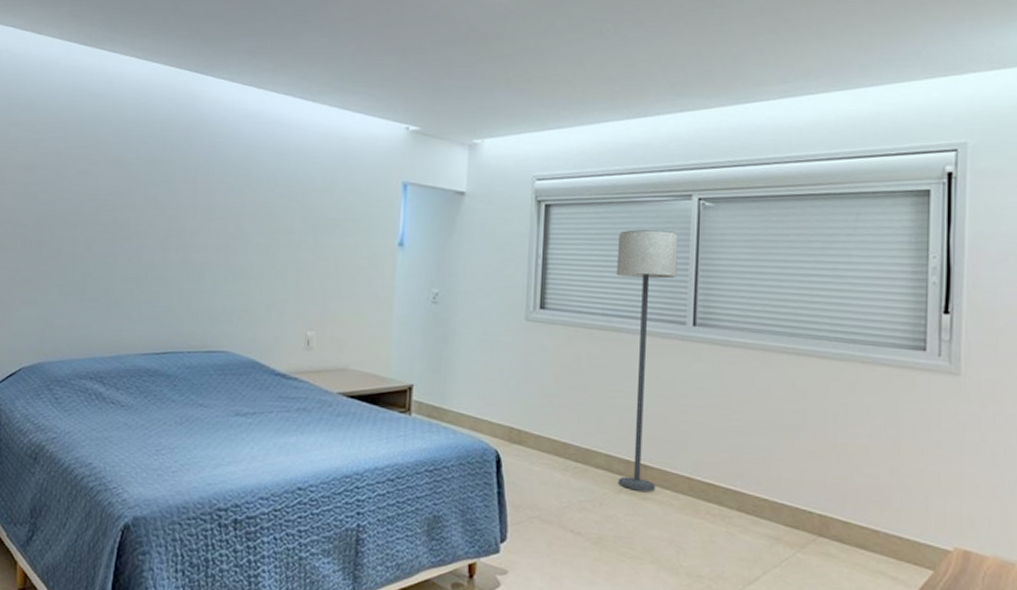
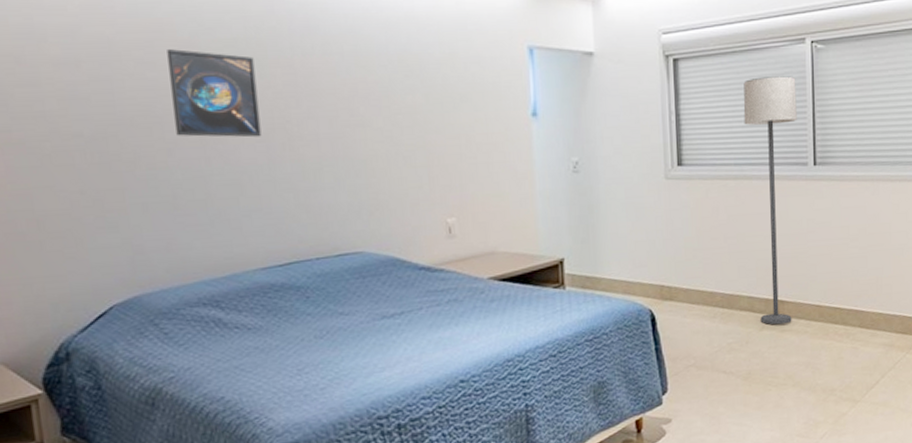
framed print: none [95,163,165,241] -> present [167,49,262,138]

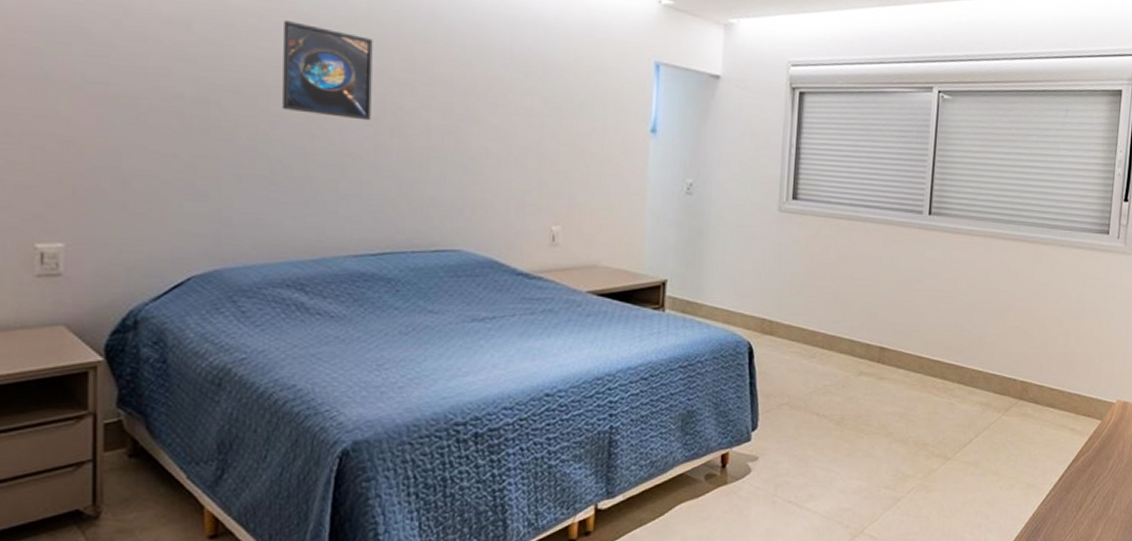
lamp: present [743,76,797,325] -> none [859,120,920,372]

